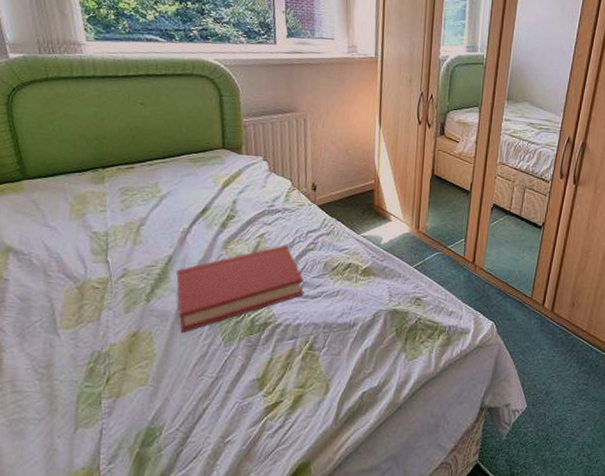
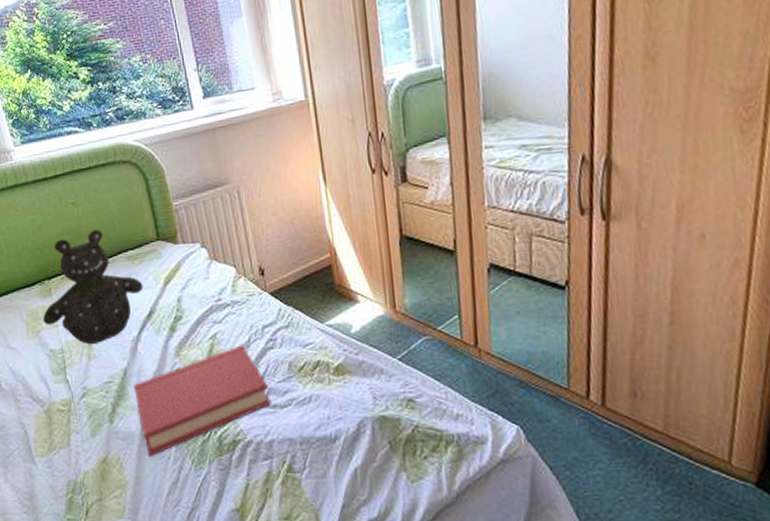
teddy bear: none [90,130,202,231] -> present [43,229,143,344]

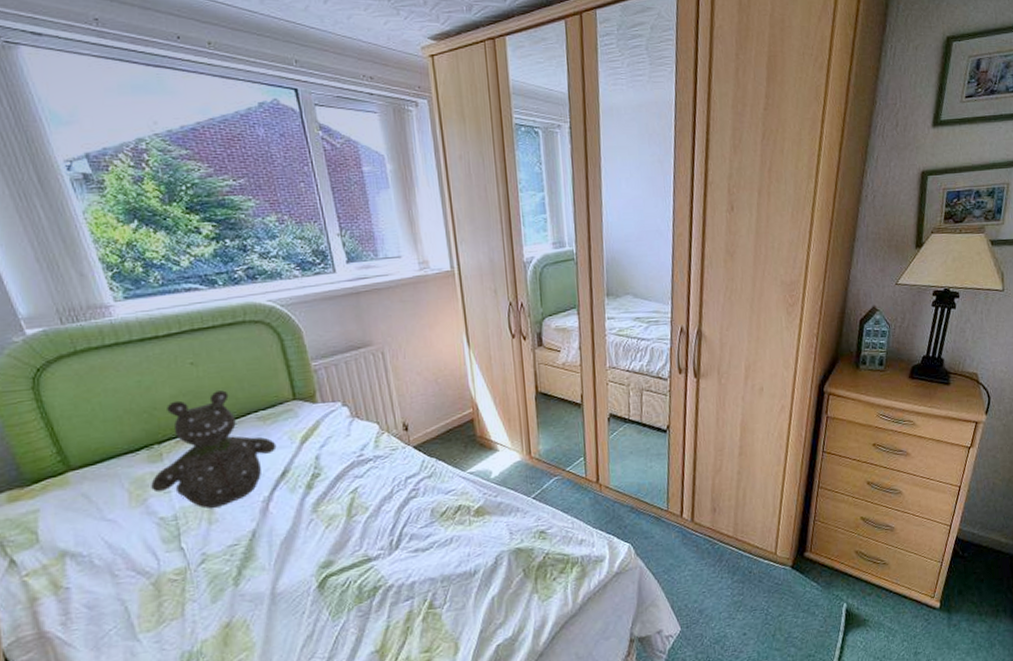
hardback book: present [134,345,271,456] -> none [264,496,413,614]

